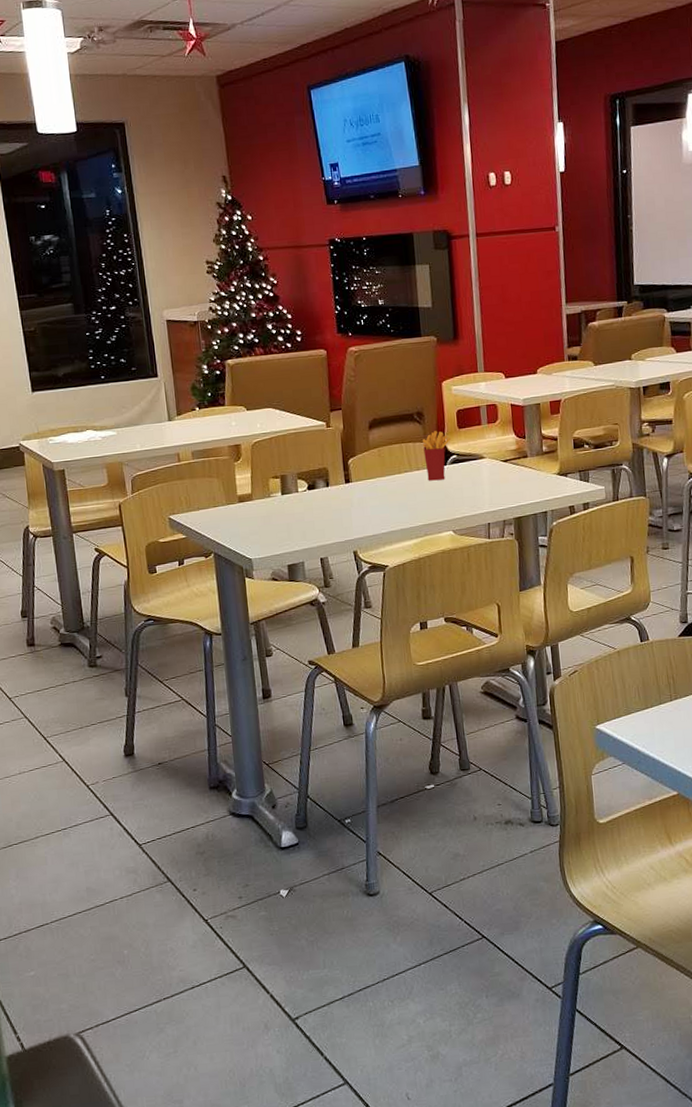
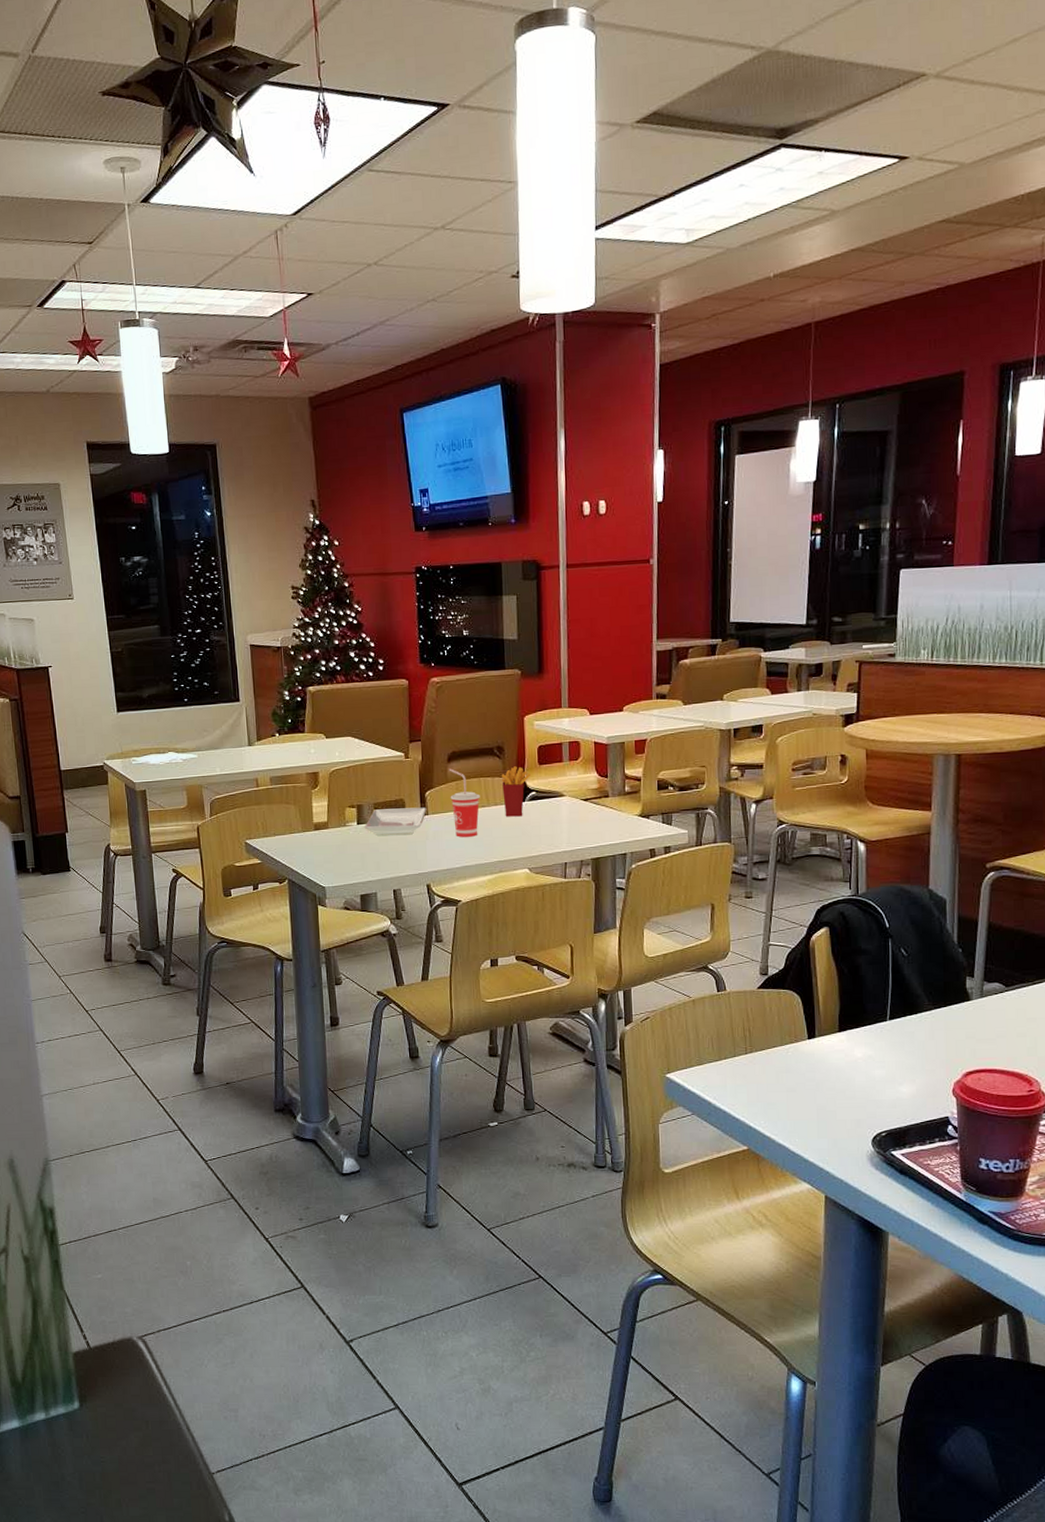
tray: none [288,475,351,506] -> present [364,807,427,837]
beverage cup: none [370,435,402,503] -> present [449,768,480,837]

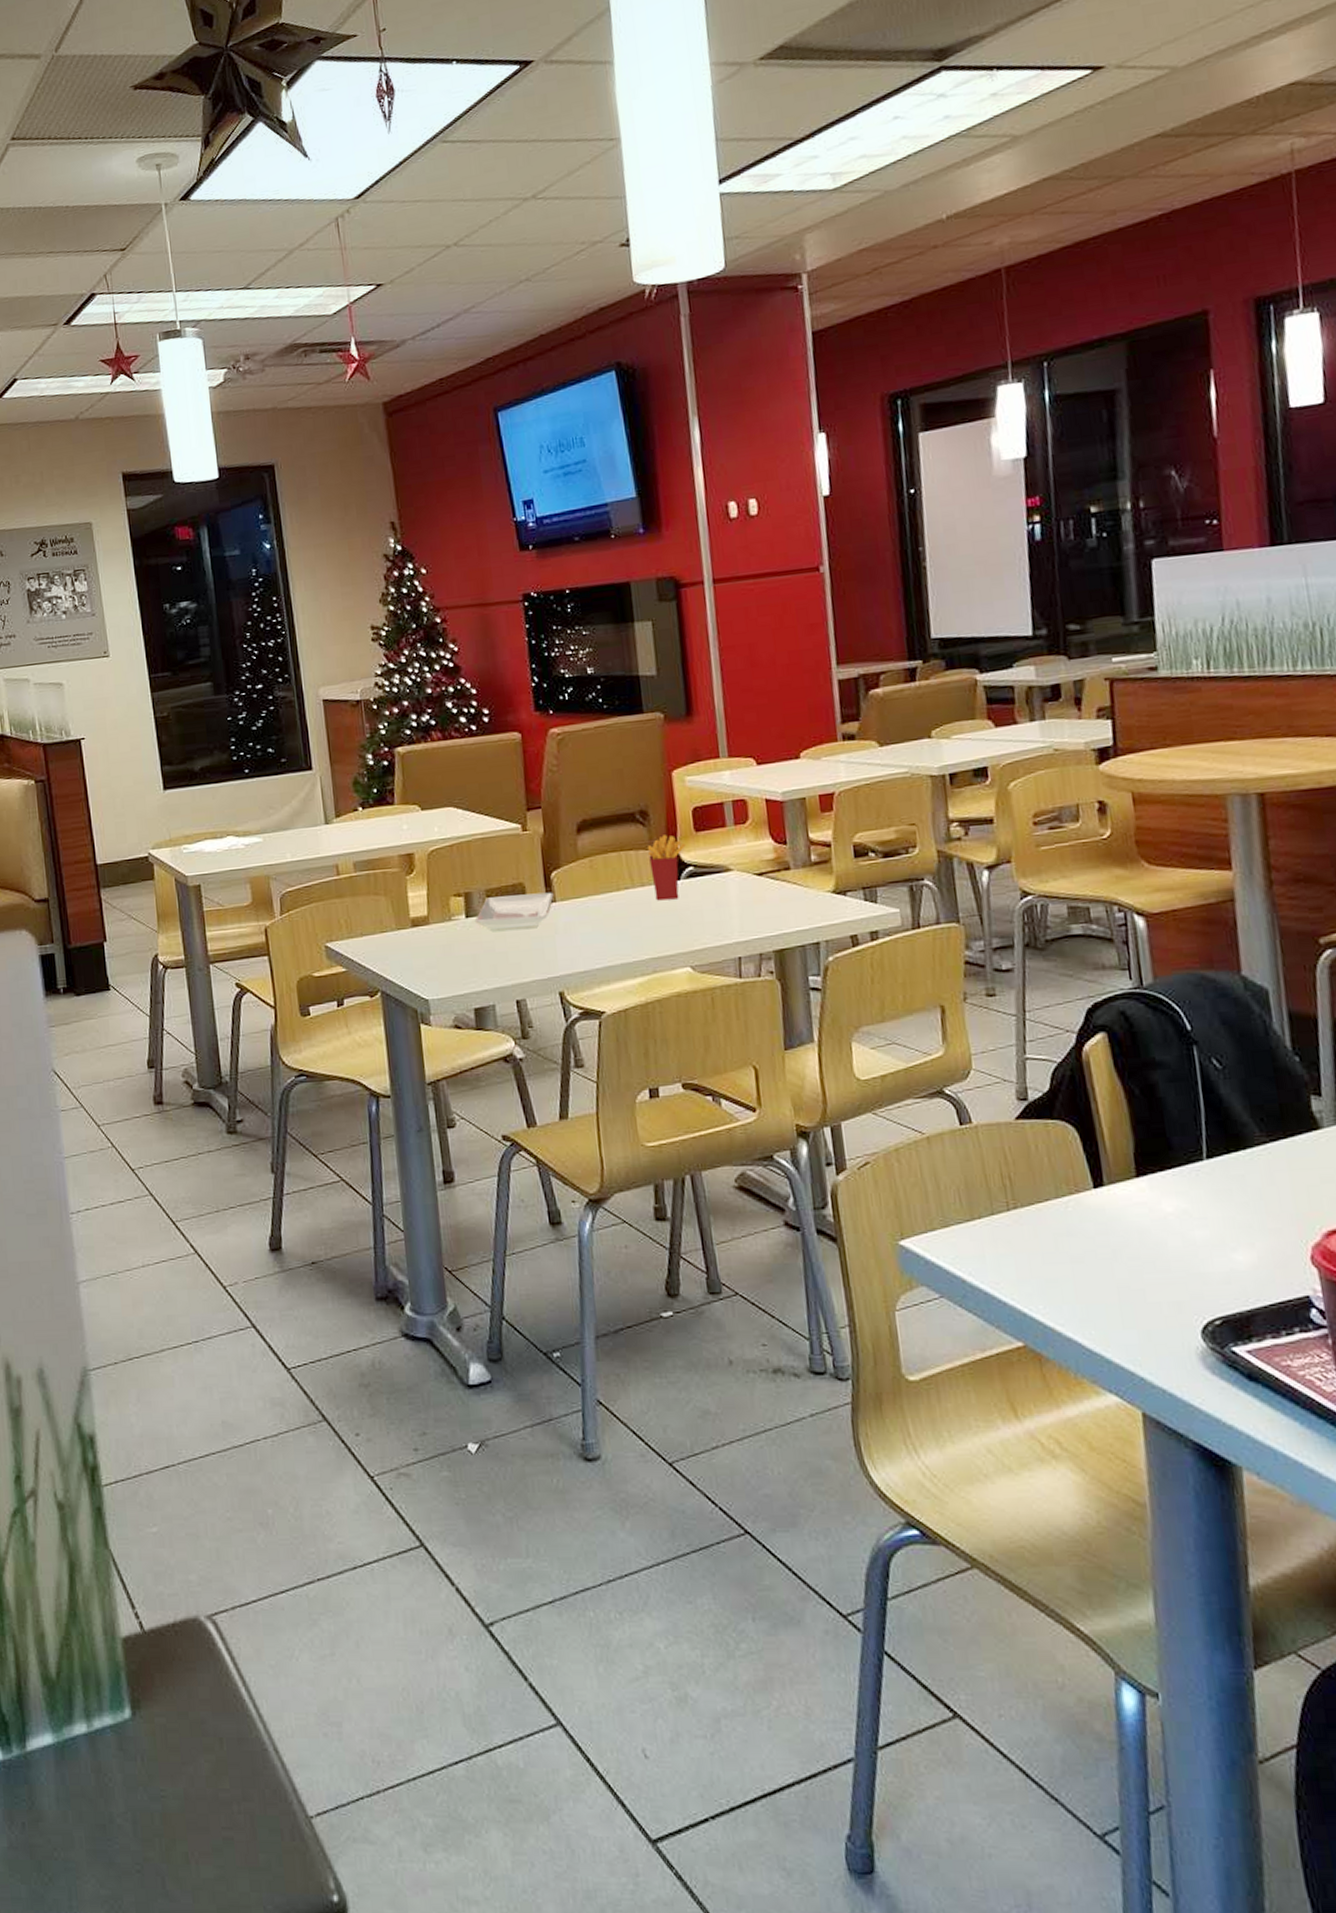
beverage cup: present [449,768,480,837] -> none [579,841,622,930]

